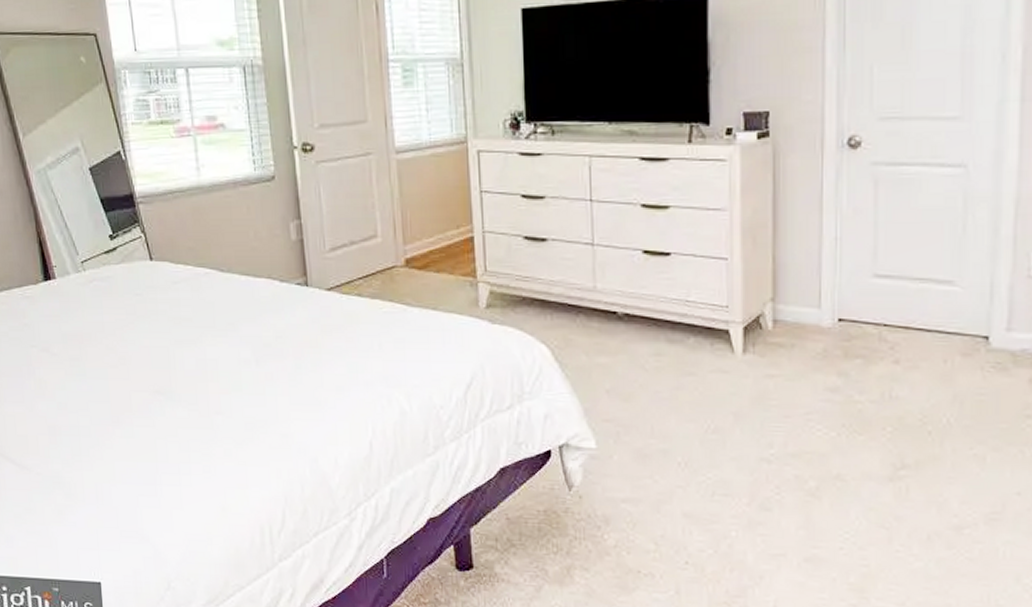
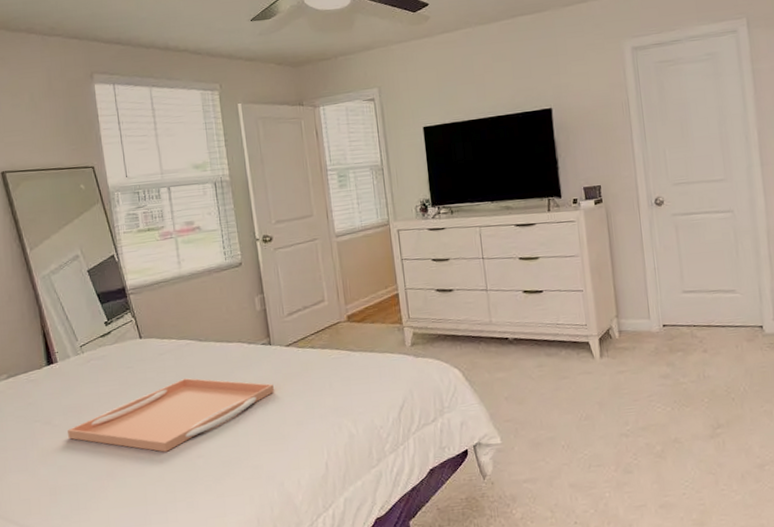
serving tray: none [68,315,311,402] -> present [68,377,275,452]

